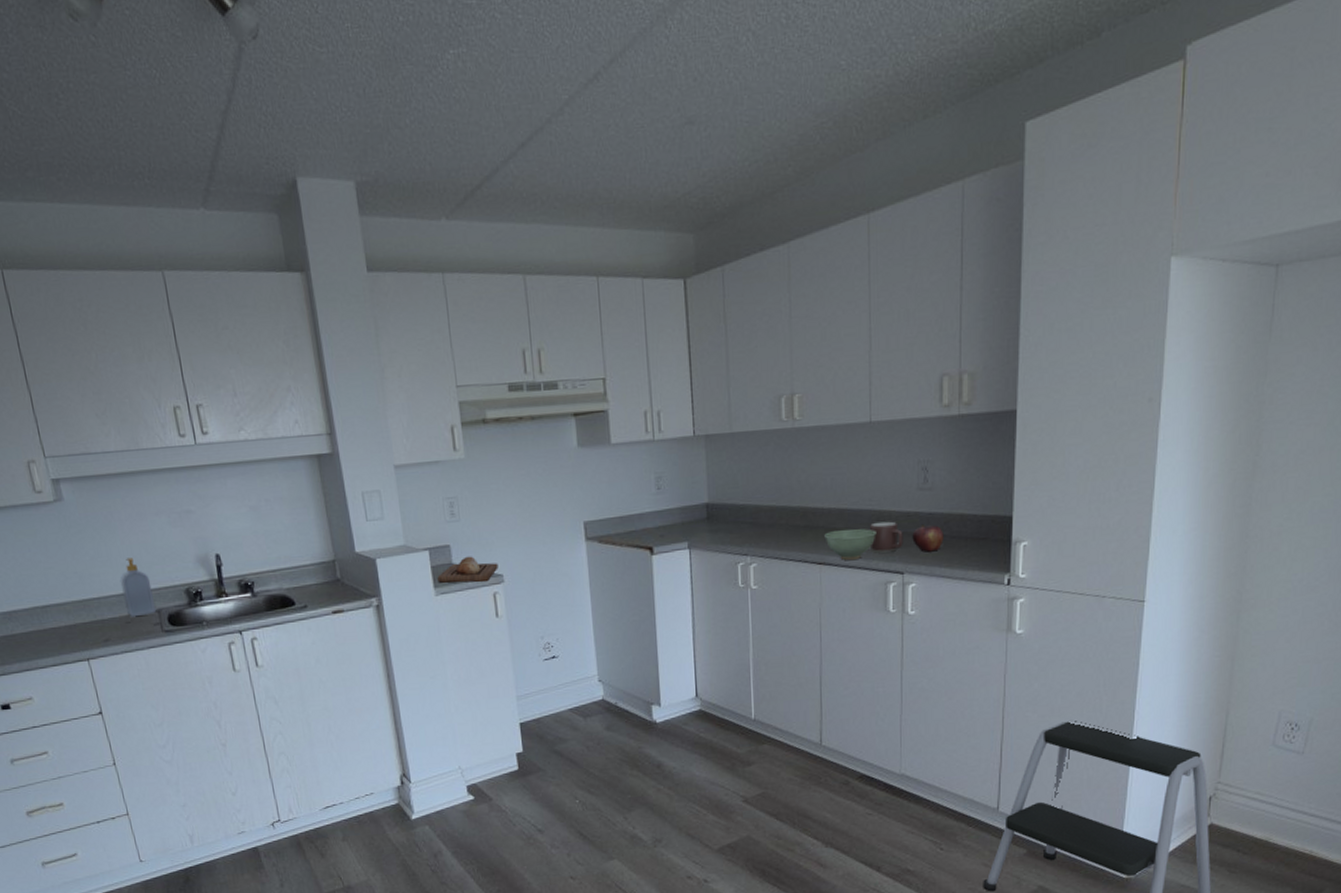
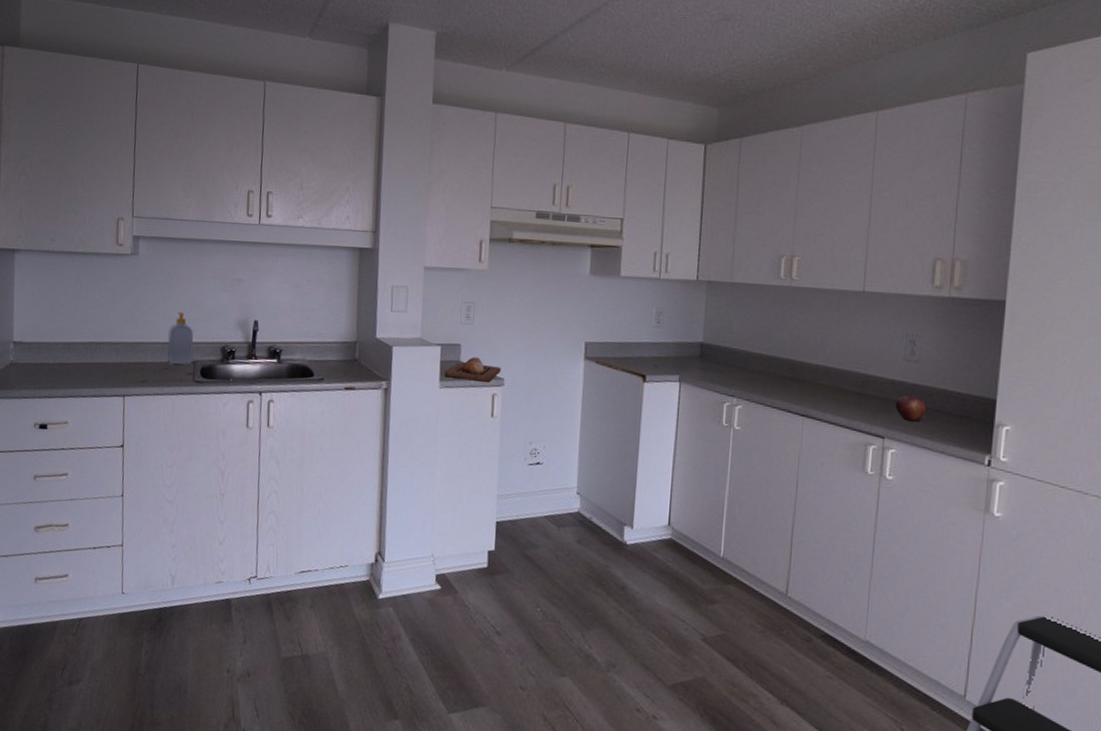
bowl: present [824,528,876,561] -> none [810,386,861,418]
mug: present [869,521,903,553] -> none [854,384,887,416]

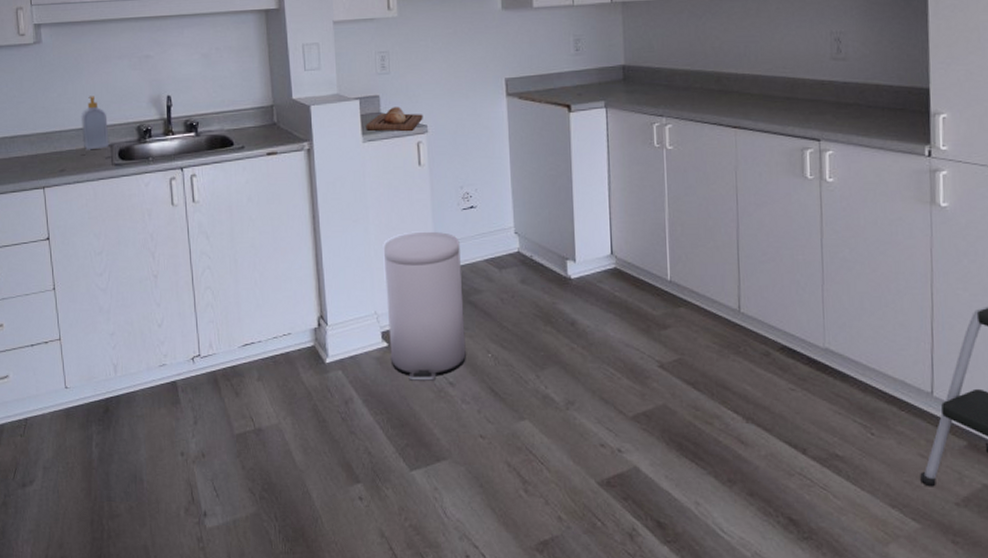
pedal bin: none [441,481,522,628] -> present [383,231,466,381]
fruit: present [895,394,927,422] -> none [827,93,860,120]

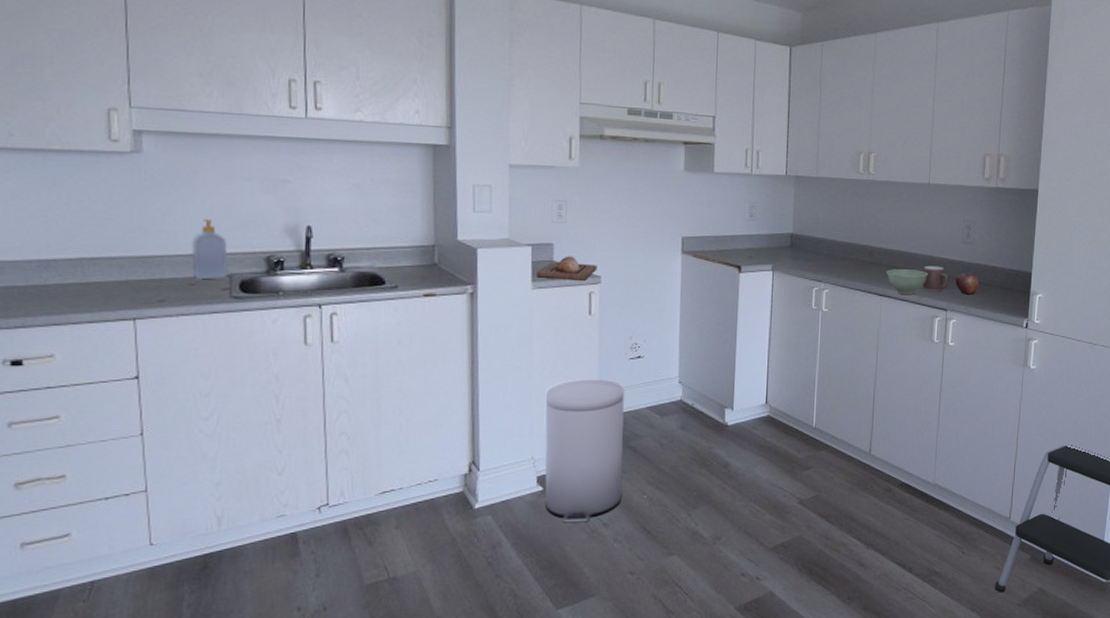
bowl: none [739,94,791,126] -> present [886,268,928,296]
mug: none [783,88,819,119] -> present [922,265,949,292]
fruit: none [827,93,860,120] -> present [955,272,980,295]

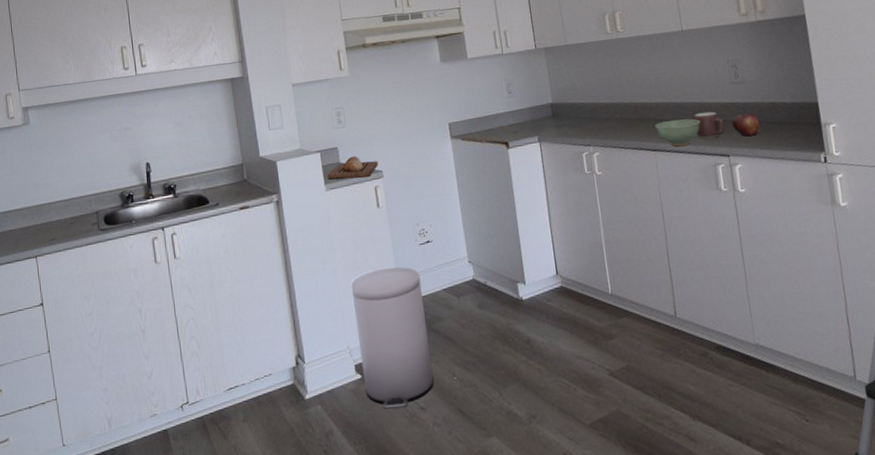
soap bottle: present [191,219,227,280] -> none [68,168,95,219]

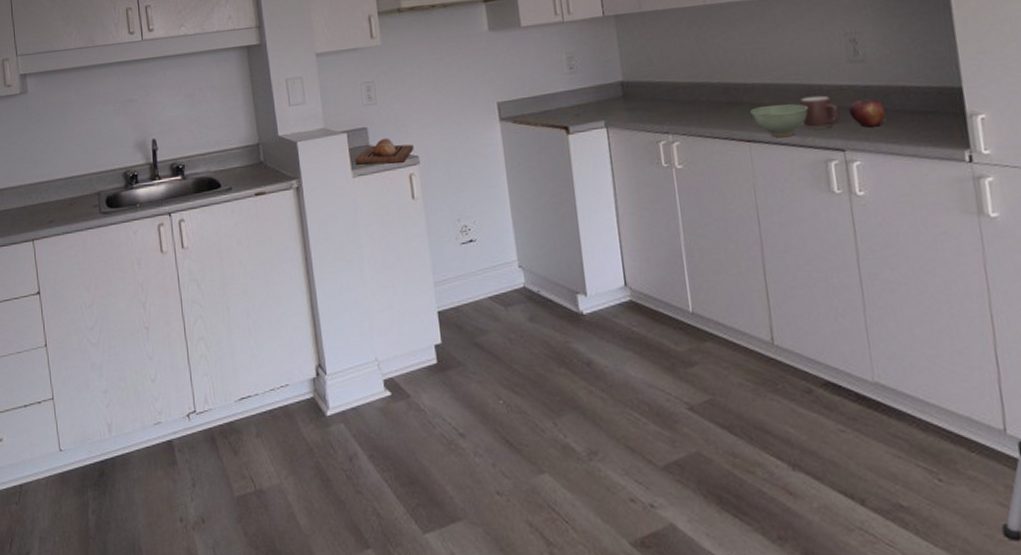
pedal bin: present [350,267,434,409] -> none [380,268,476,433]

